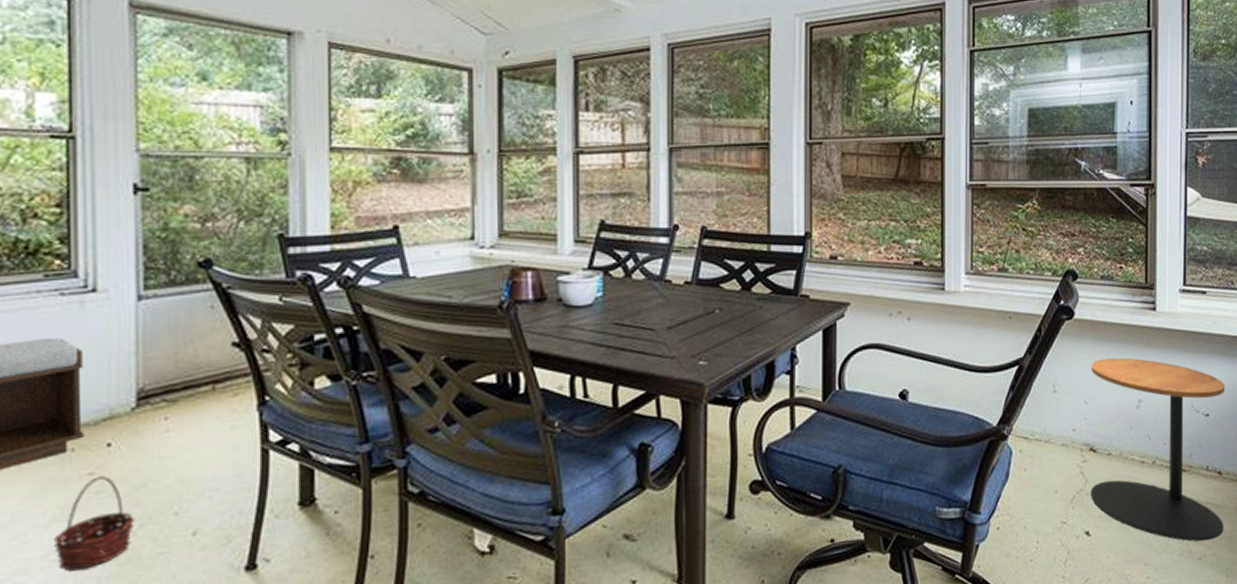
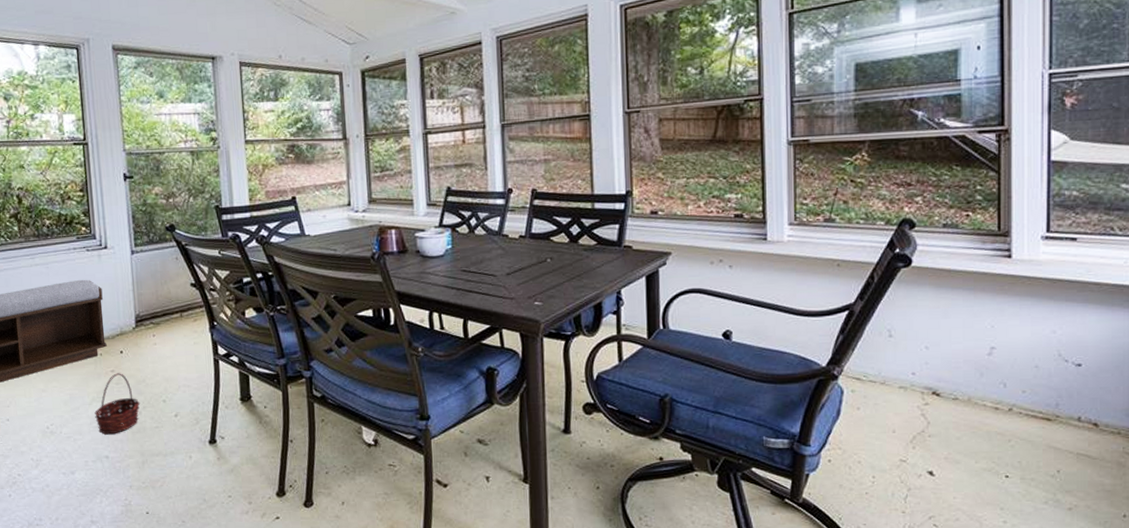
side table: present [1090,358,1225,541] -> none [933,305,1103,492]

